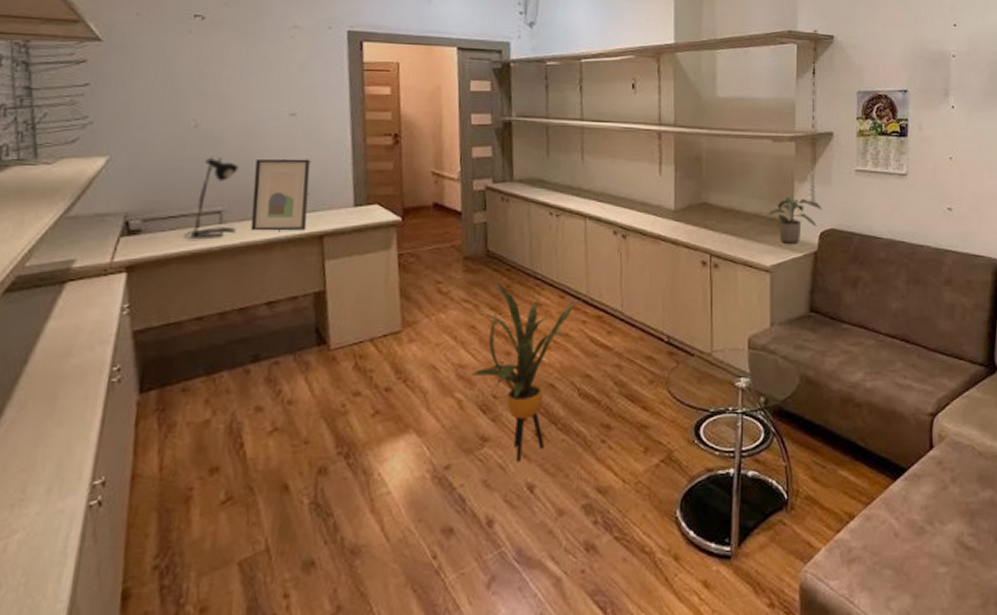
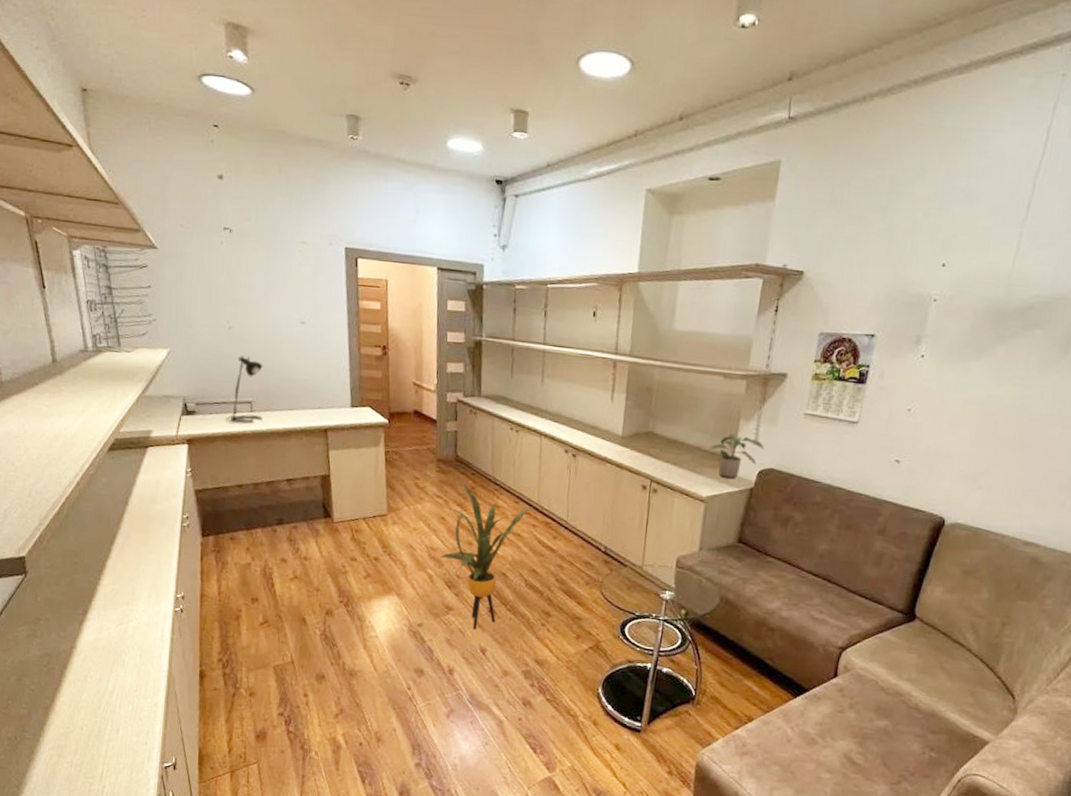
picture frame: present [250,158,311,231] -> none [273,360,318,423]

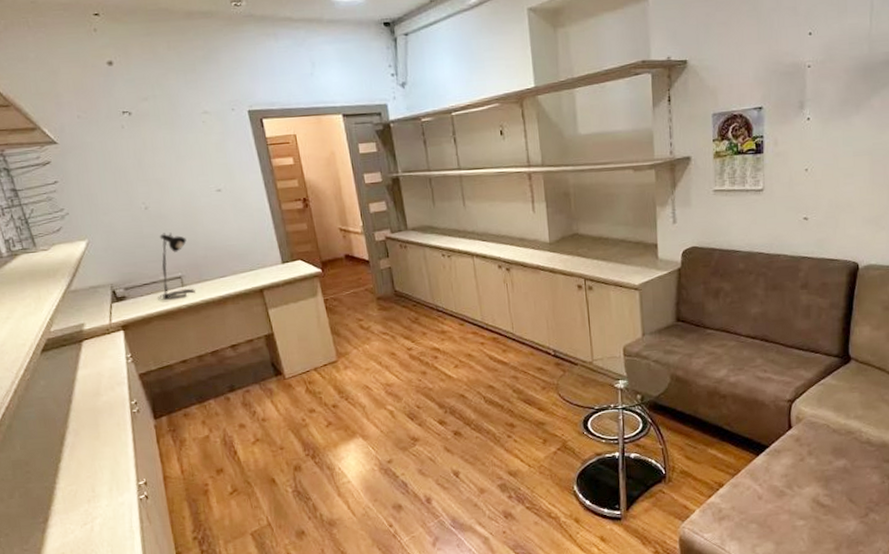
house plant: present [441,483,534,629] -> none [397,316,479,455]
potted plant: present [708,433,765,479] -> none [632,221,684,264]

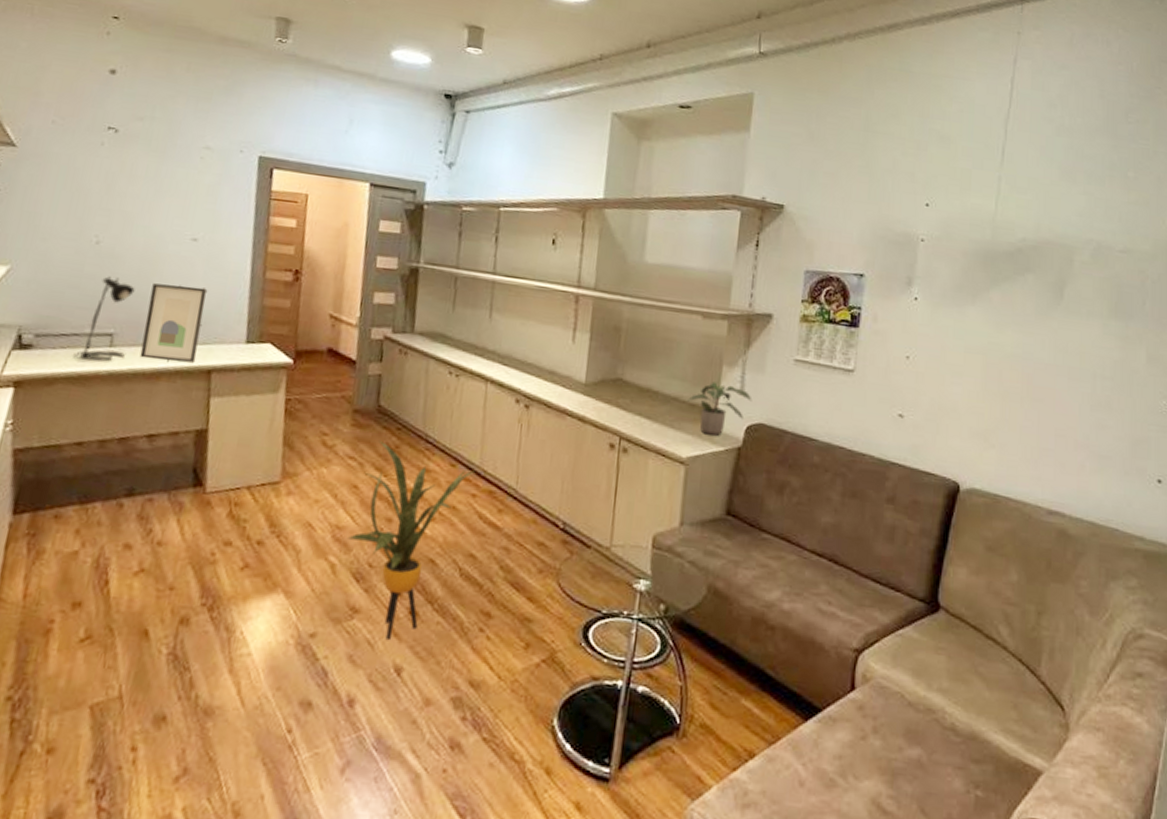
picture frame: none [198,227,249,290] -> present [139,283,208,363]
house plant: none [397,316,479,455] -> present [348,440,474,639]
potted plant: none [632,221,684,264] -> present [687,382,752,436]

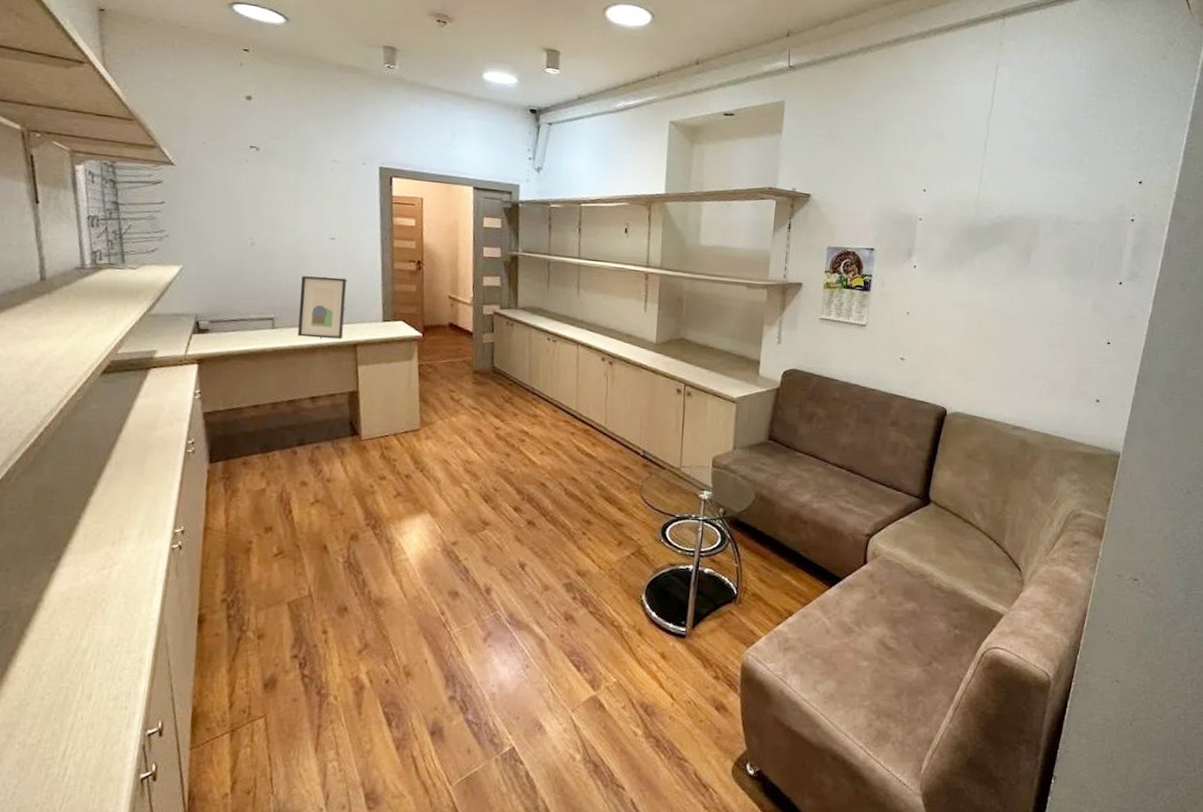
desk lamp: present [73,276,135,362] -> none [243,271,288,341]
house plant: present [348,440,474,639] -> none [477,394,572,544]
potted plant: present [687,382,752,436] -> none [737,338,787,380]

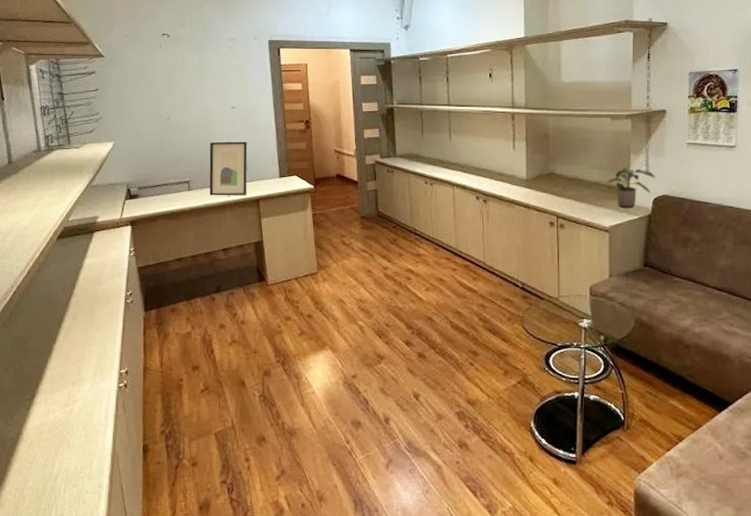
potted plant: none [737,338,787,380] -> present [606,167,656,208]

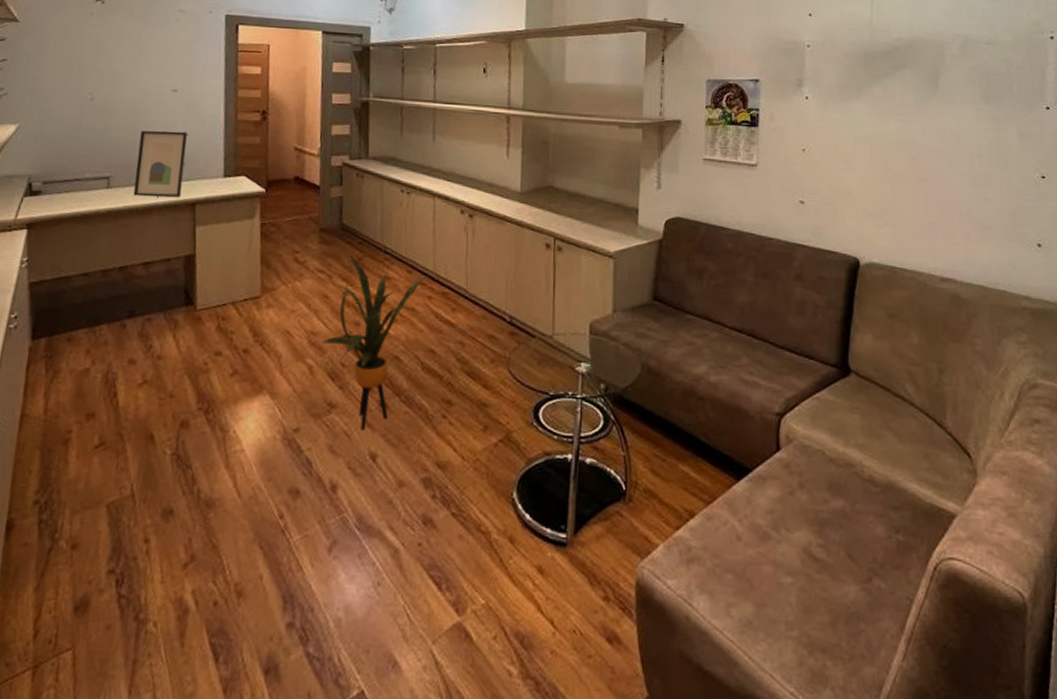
house plant: none [370,236,452,375] -> present [323,254,429,430]
potted plant: present [606,167,656,208] -> none [612,183,669,231]

